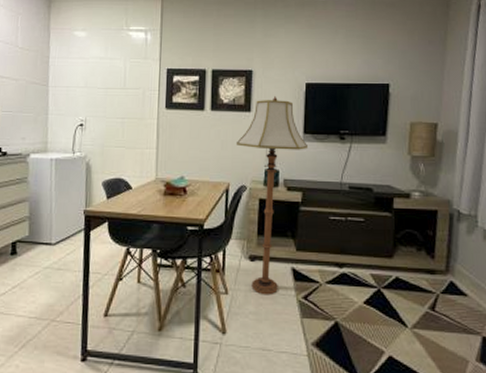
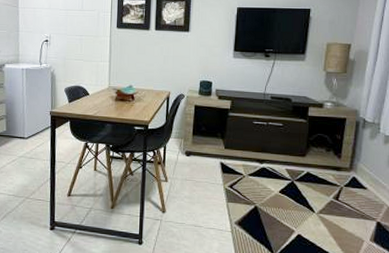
floor lamp: present [236,95,309,295] -> none [176,17,238,184]

